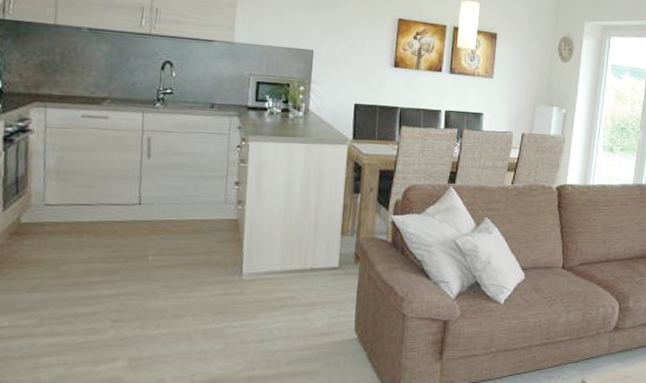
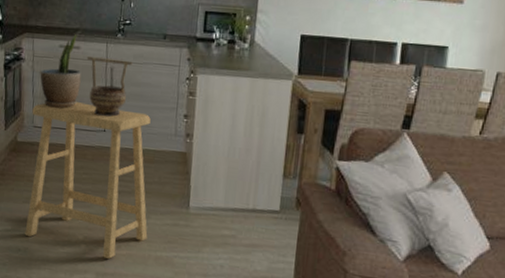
stool: none [29,175,197,341] -> present [25,102,151,259]
potted plant: none [54,103,110,182] -> present [40,34,82,108]
decorative bowl: none [117,127,175,188] -> present [86,57,133,117]

